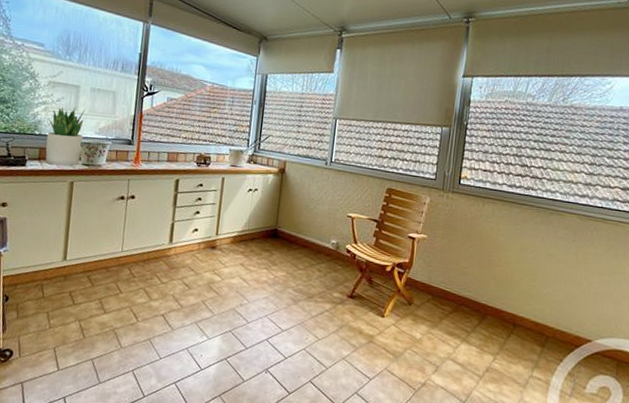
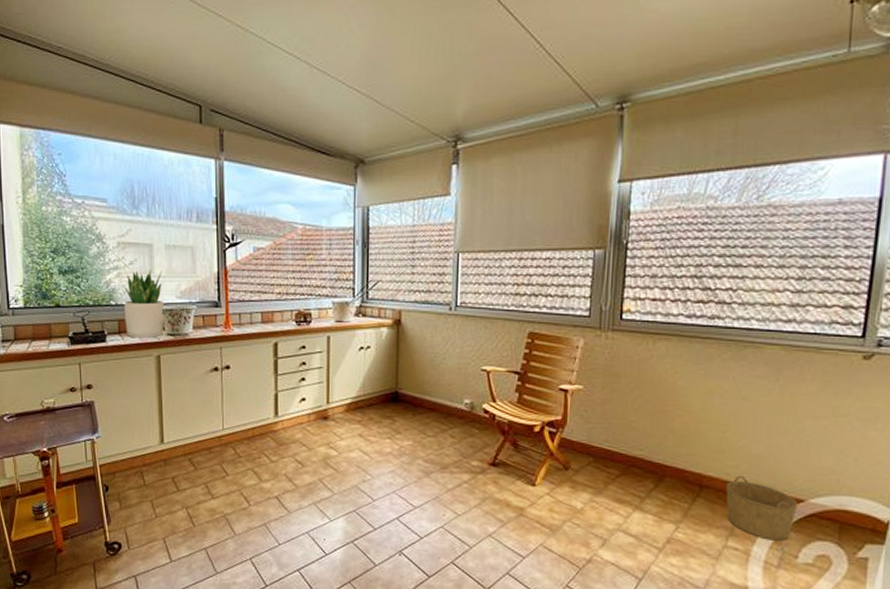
basket: none [533,317,587,374] -> present [726,475,799,541]

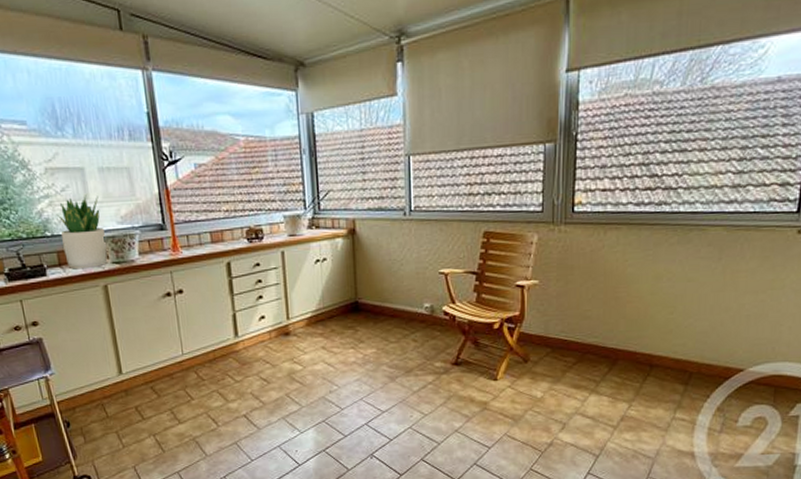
basket: present [726,475,799,541] -> none [673,352,739,409]

